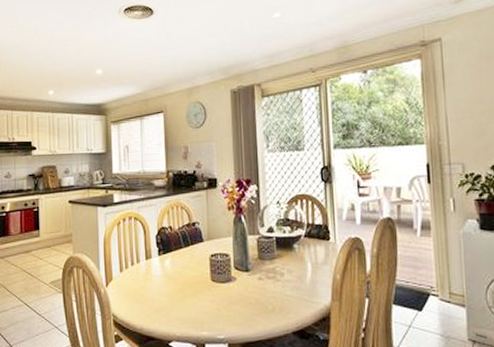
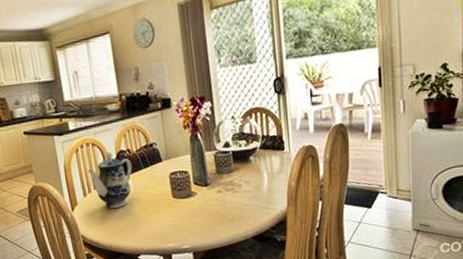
teapot: none [127,228,173,288] -> present [87,152,132,209]

